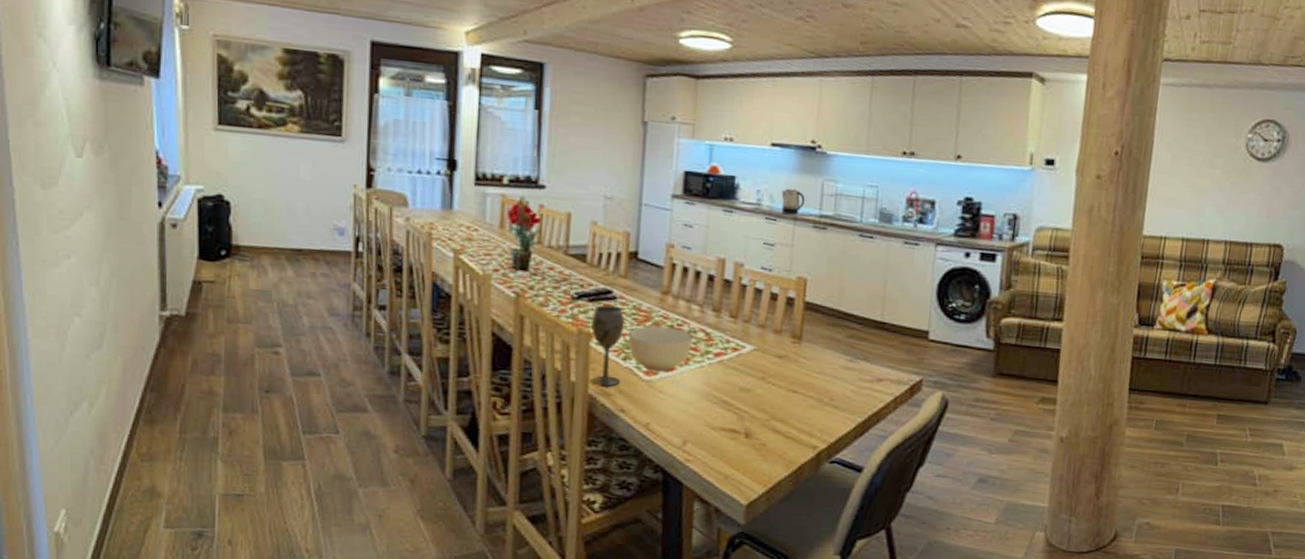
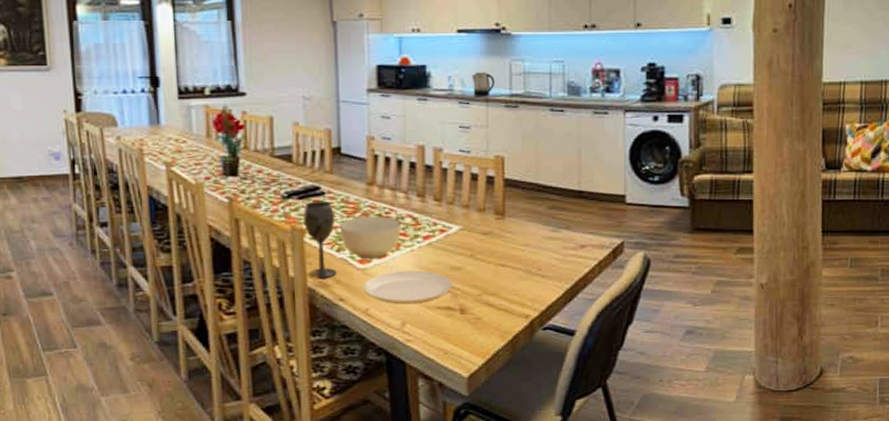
plate: none [647,386,740,423] -> present [364,270,453,305]

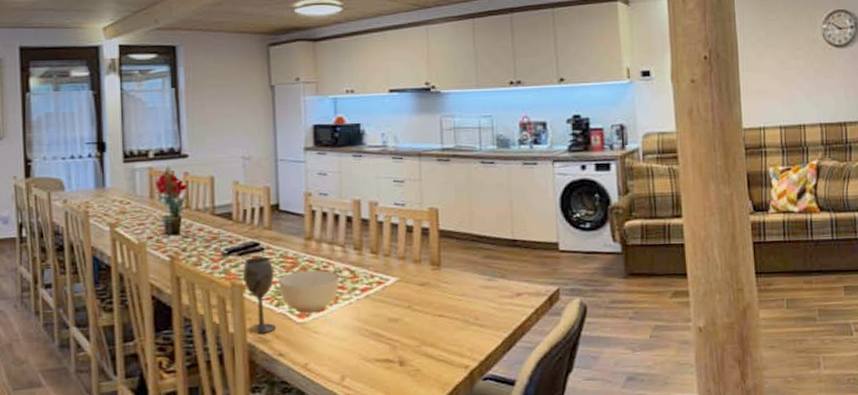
plate: present [364,270,453,305] -> none [303,323,391,358]
kettle: present [472,72,495,96] -> none [404,128,427,151]

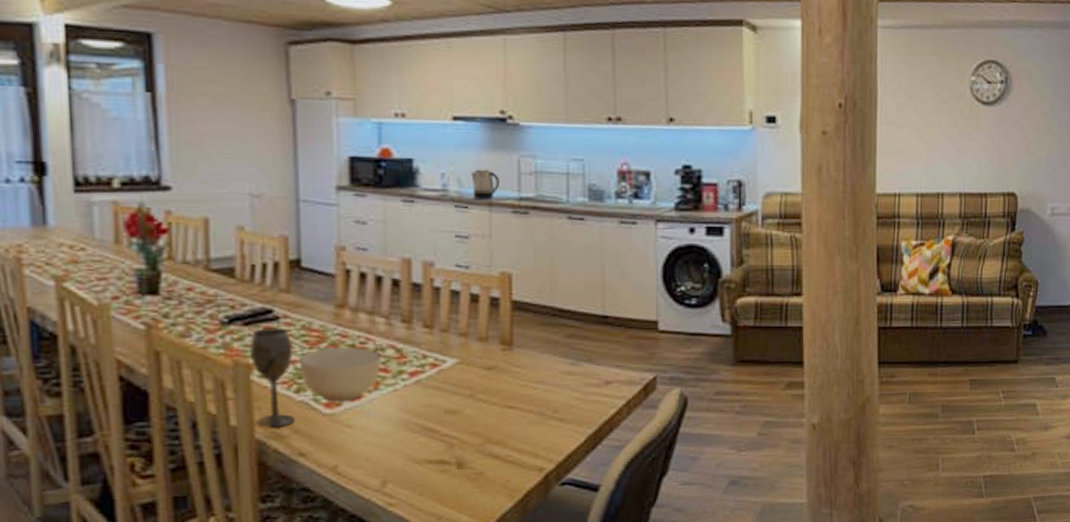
kettle: none [404,128,427,151] -> present [471,169,501,199]

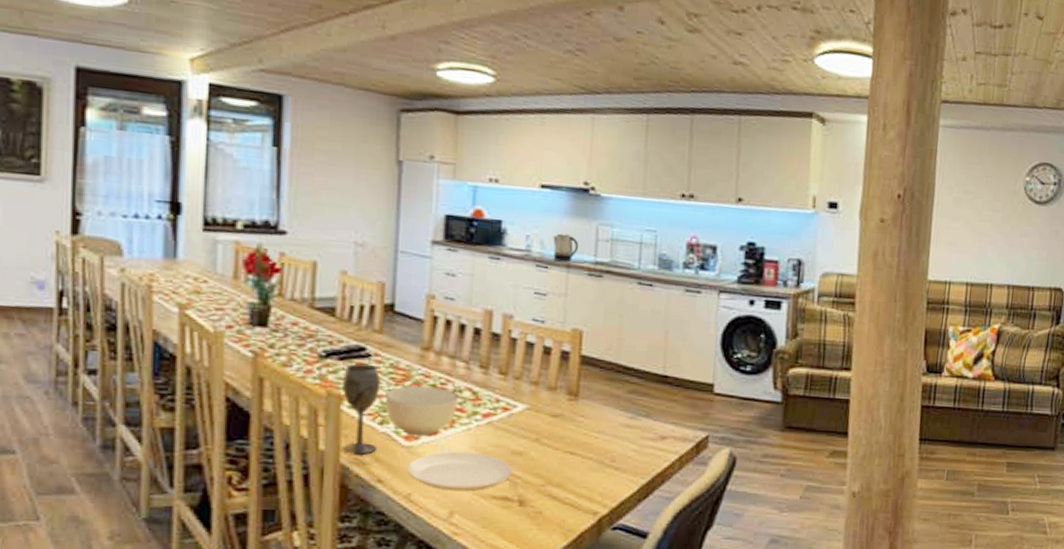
plate: none [331,415,447,459] -> present [408,451,513,492]

